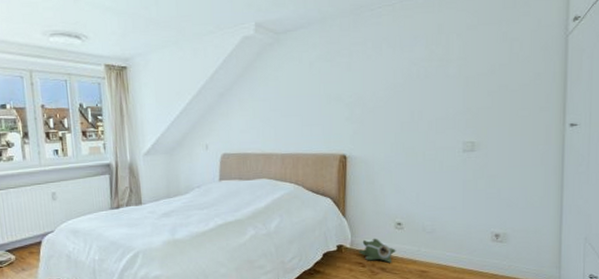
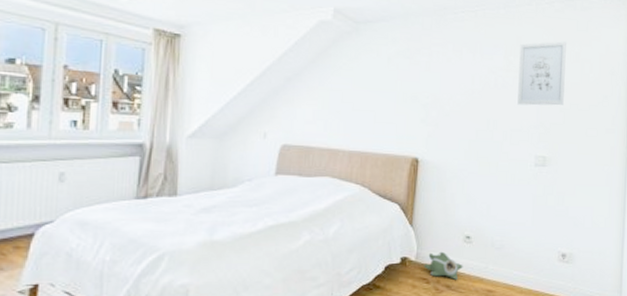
wall art: none [442,22,492,93] -> present [517,41,566,106]

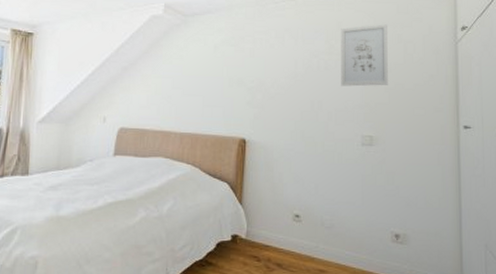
plush toy: present [424,251,463,281] -> none [254,229,293,260]

